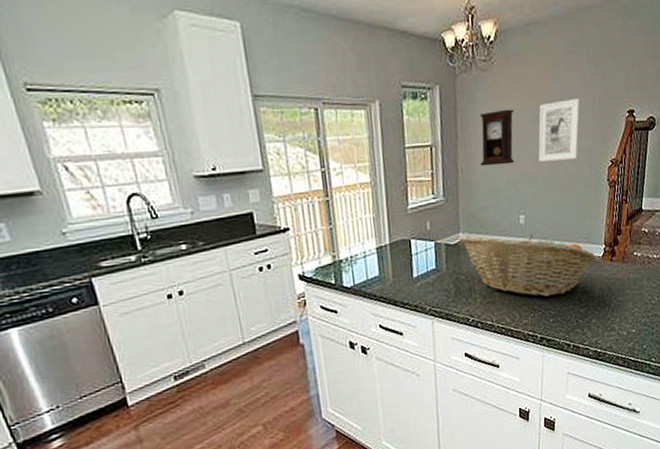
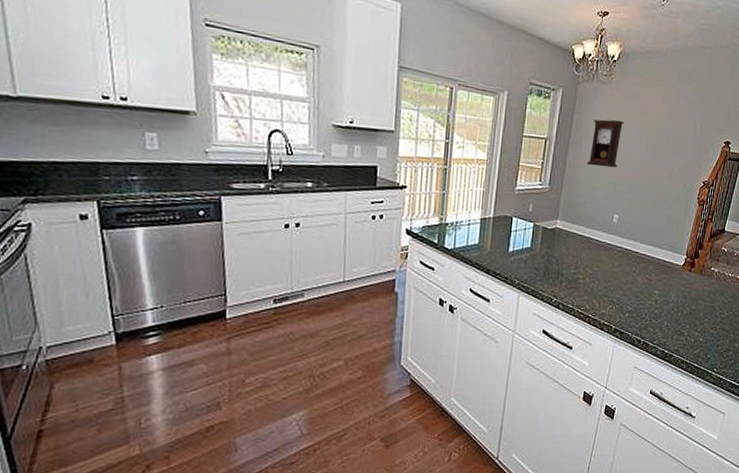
fruit basket: present [459,235,598,297] -> none [556,223,679,293]
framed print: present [538,99,580,162] -> none [639,121,684,175]

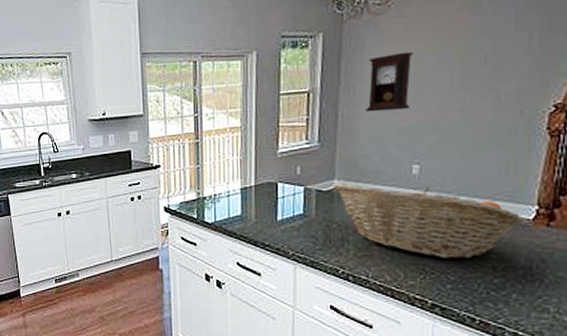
fruit basket: none [556,223,679,293] -> present [333,183,526,258]

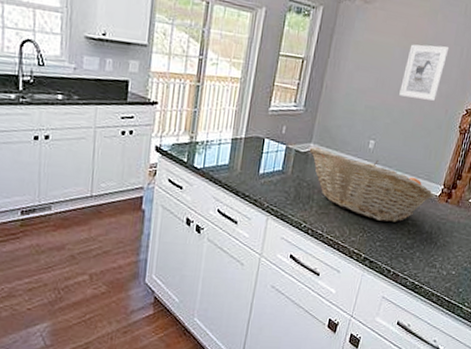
pendulum clock: present [365,51,413,112] -> none [344,40,386,92]
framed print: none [443,36,509,107] -> present [399,44,450,101]

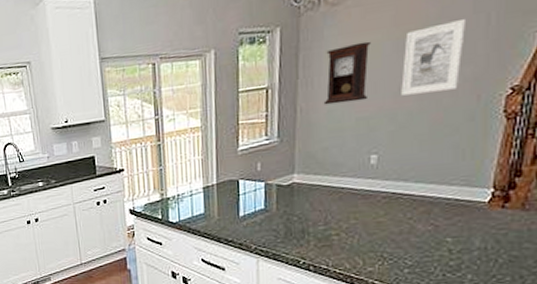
fruit basket: present [309,147,435,223] -> none [293,176,482,244]
pendulum clock: none [344,40,386,92] -> present [323,41,371,105]

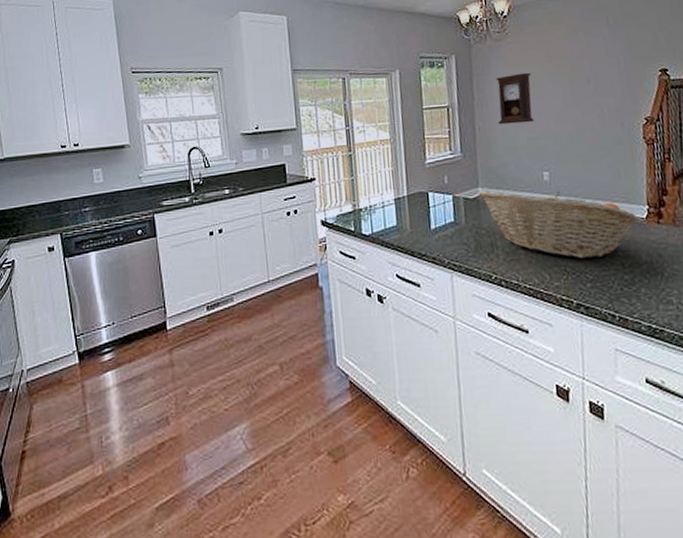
fruit basket: none [293,176,482,244] -> present [478,191,641,258]
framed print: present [401,19,467,96] -> none [557,61,605,120]

